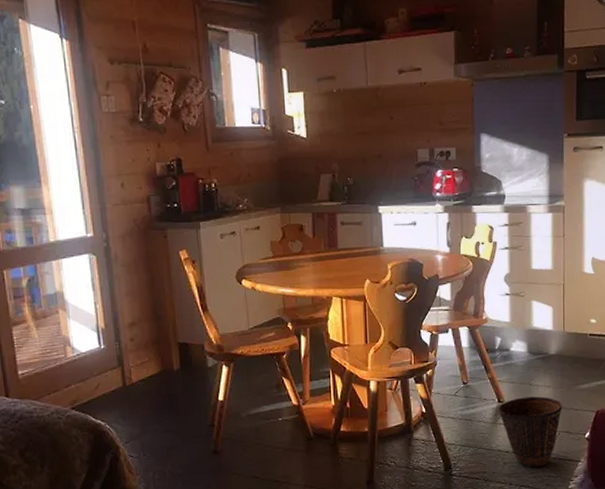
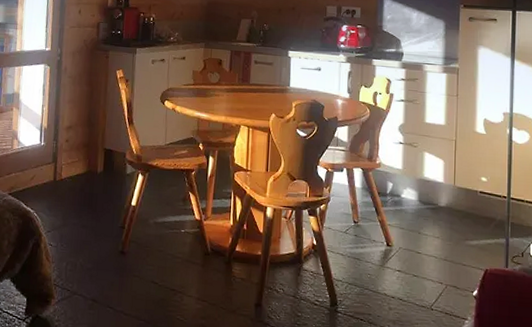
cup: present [499,396,563,468] -> none [387,244,451,319]

